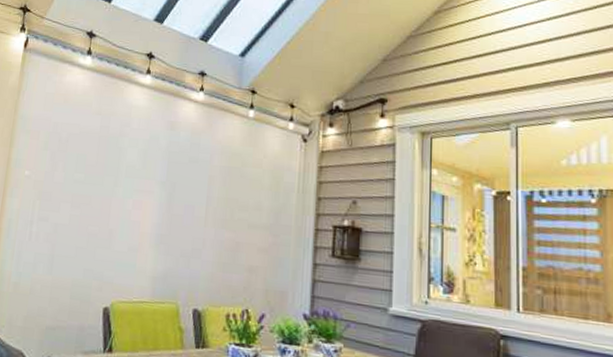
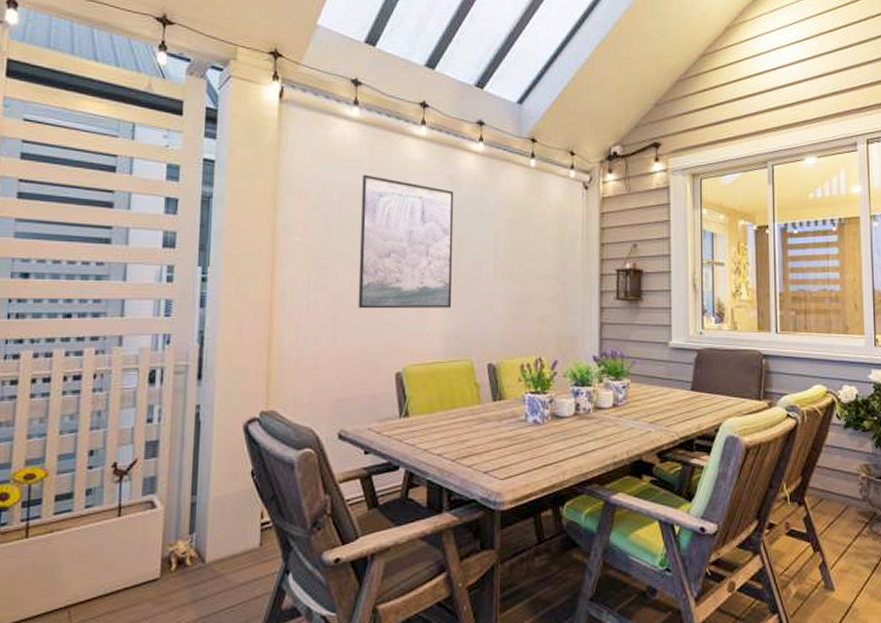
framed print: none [74,117,172,250] -> present [358,174,454,309]

